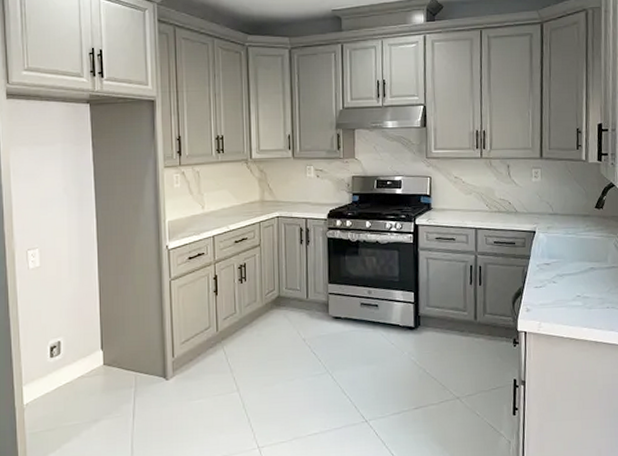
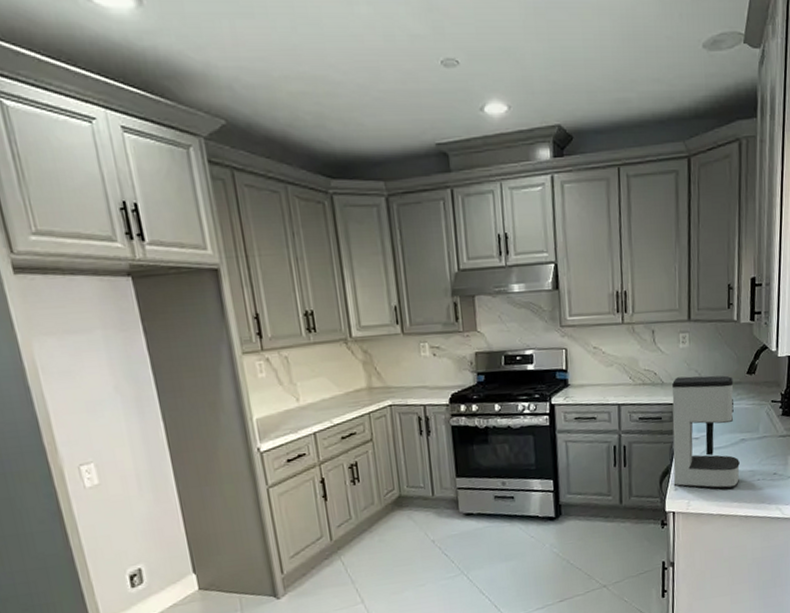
coffee maker: none [525,207,589,314] -> present [672,375,740,489]

